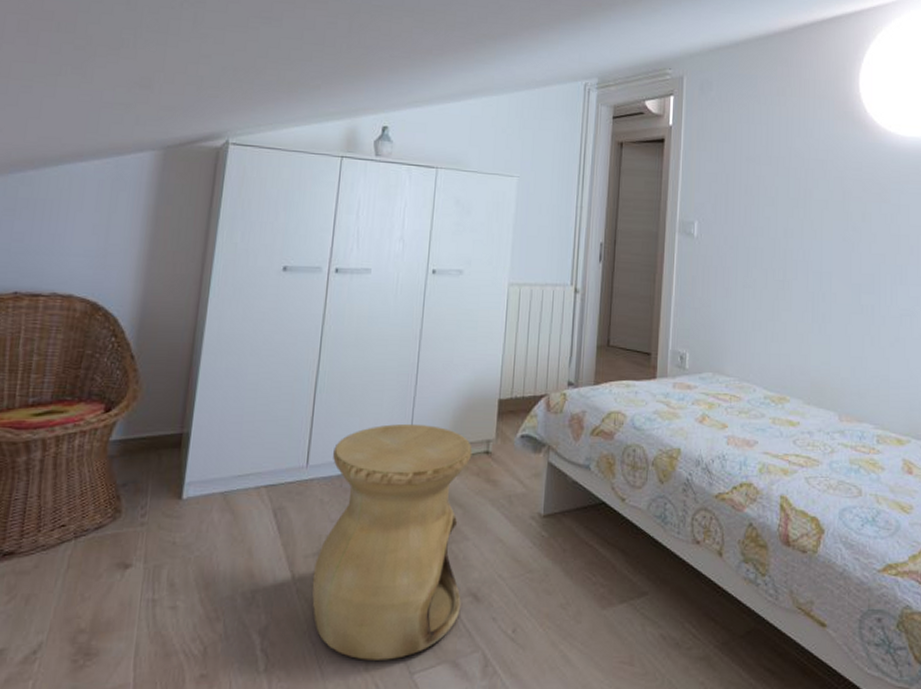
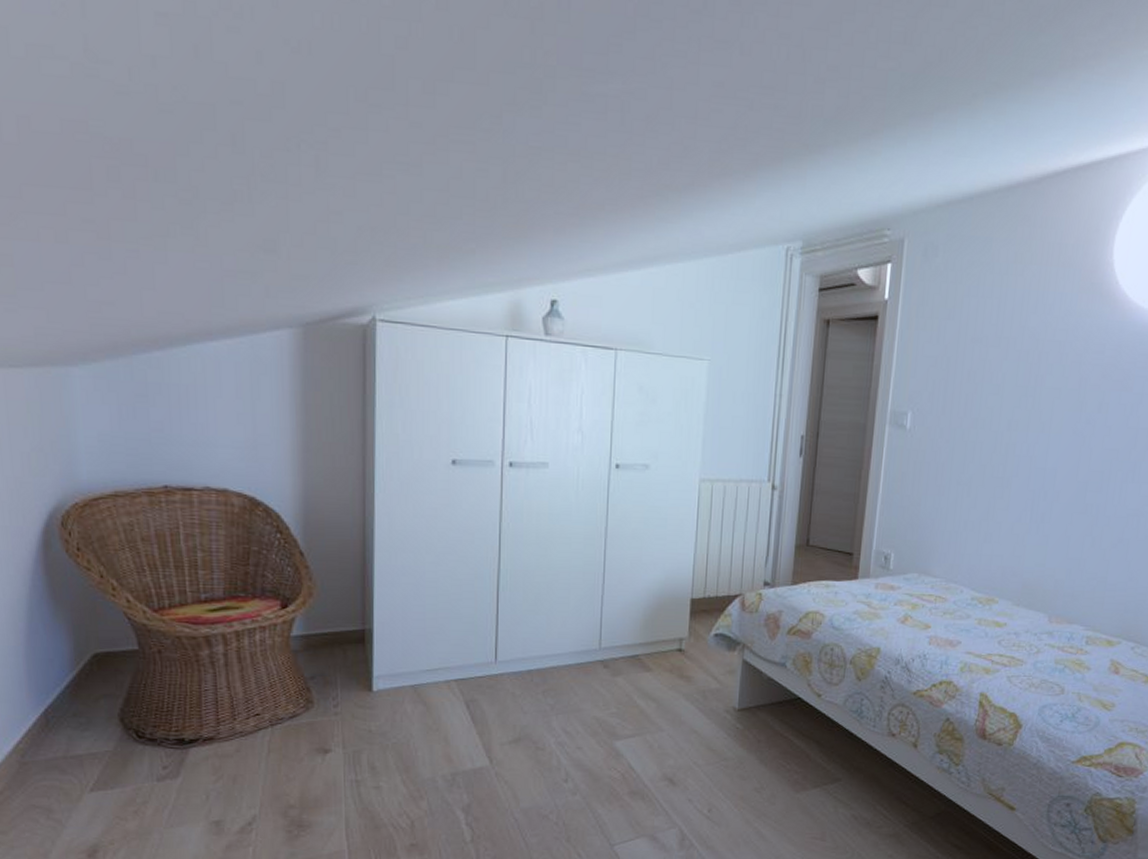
side table: present [312,423,473,660] -> none [510,621,665,834]

